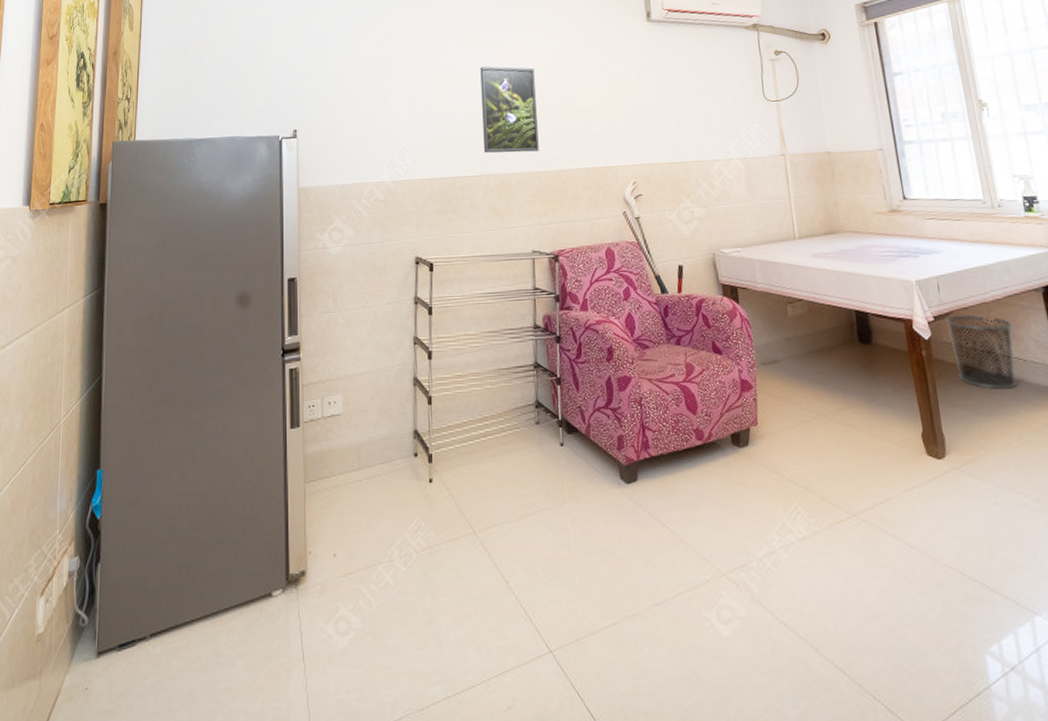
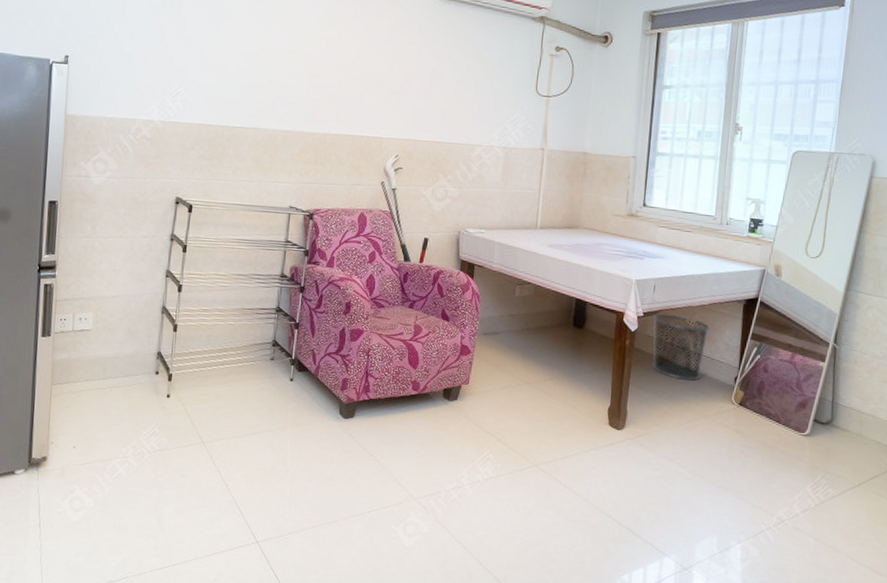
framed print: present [480,66,539,153] -> none [256,19,317,112]

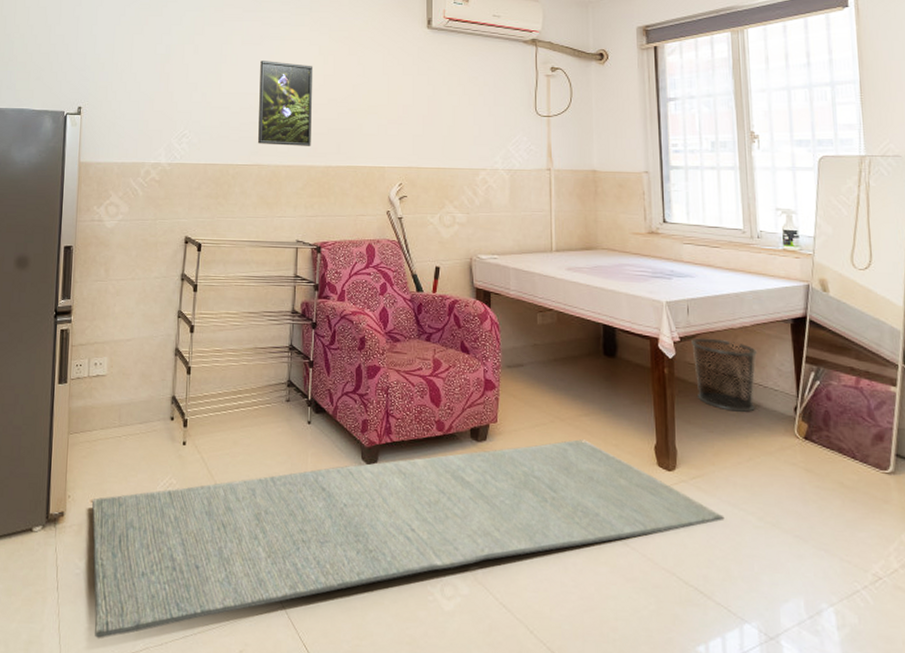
rug: none [74,401,661,570] -> present [91,439,725,639]
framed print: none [256,19,317,112] -> present [258,61,314,146]

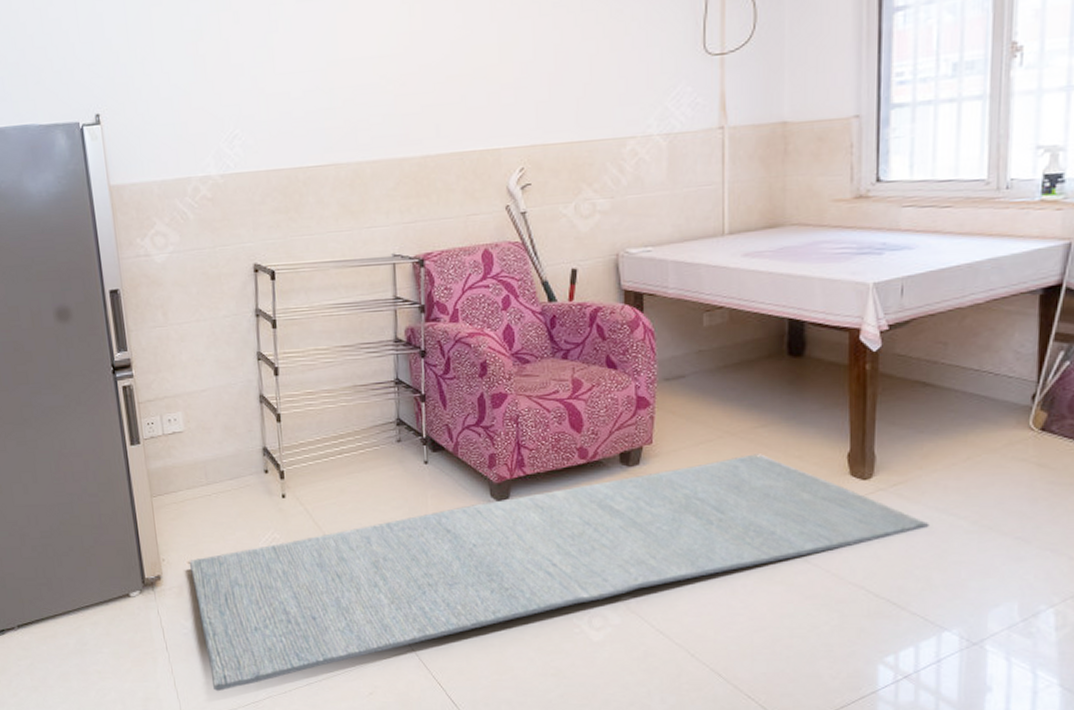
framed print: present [258,61,314,146] -> none [323,20,401,137]
trash can: present [691,338,758,412] -> none [904,322,991,406]

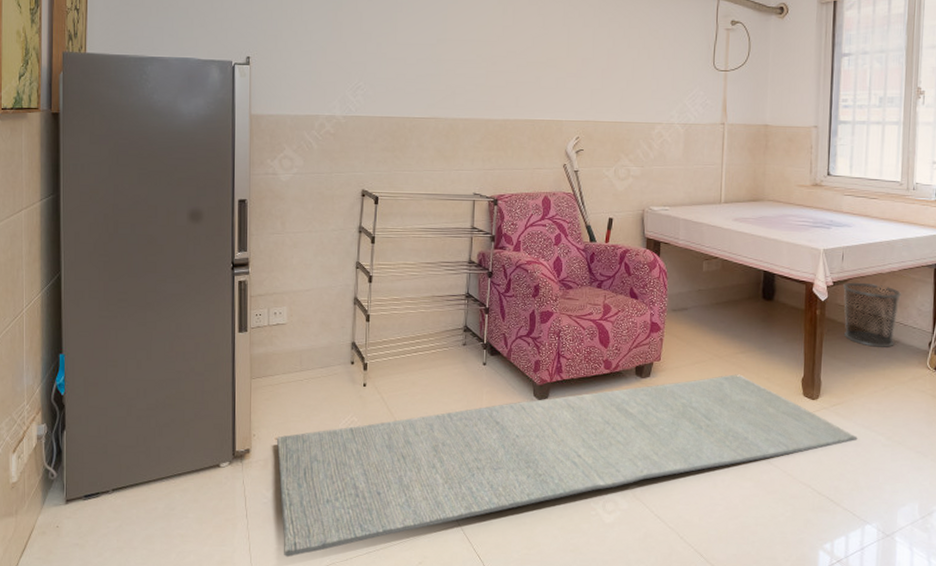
trash can: none [904,322,991,406] -> present [843,282,902,347]

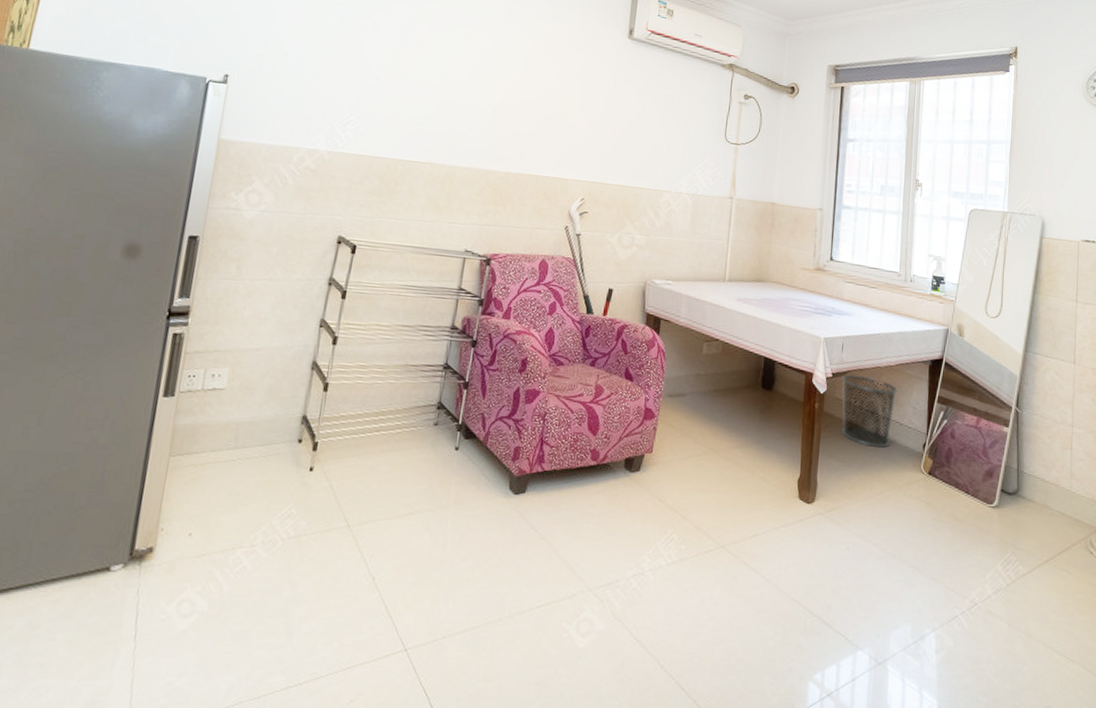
rug: present [276,374,858,558] -> none [176,471,852,695]

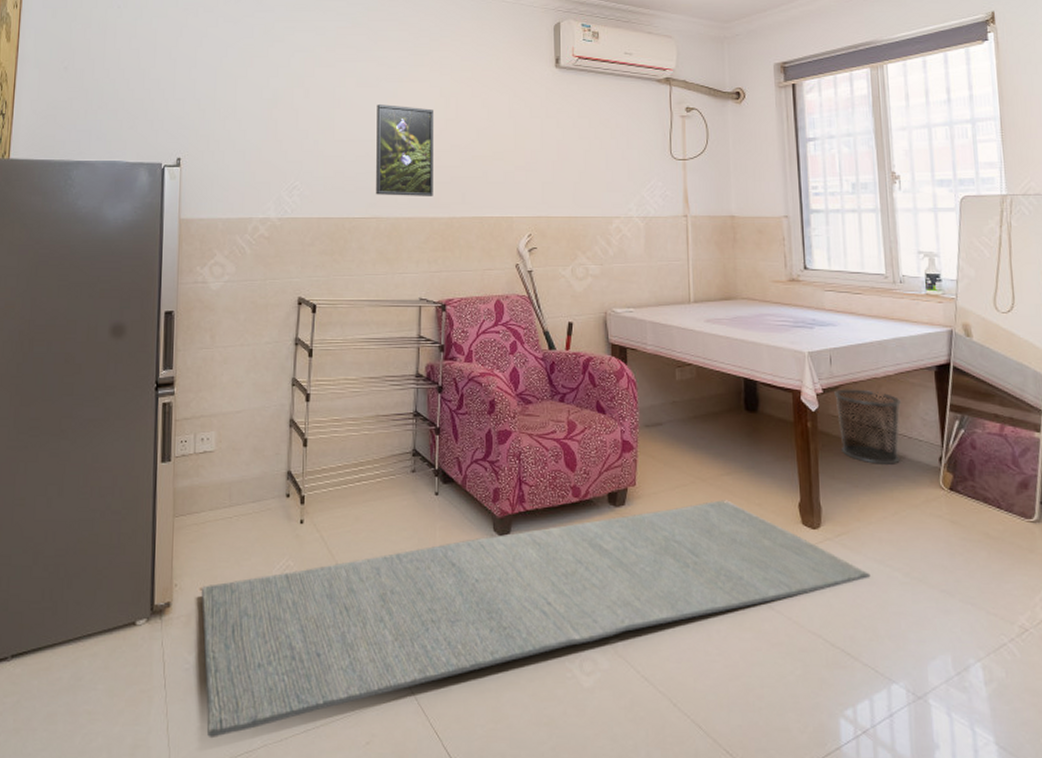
rug: none [176,471,852,695] -> present [201,500,871,739]
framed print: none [434,49,504,149] -> present [376,104,435,196]

